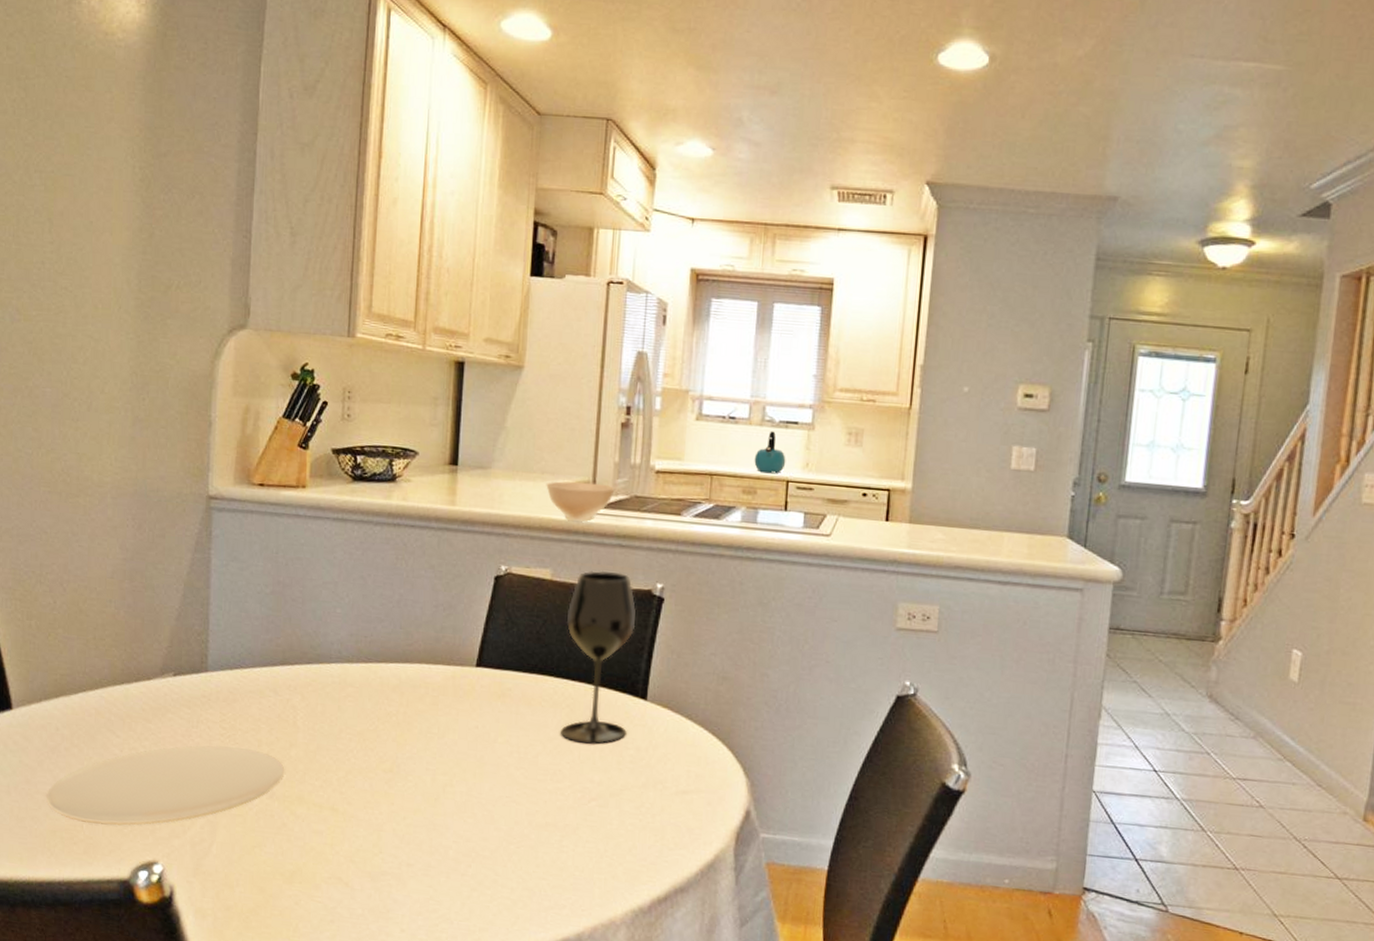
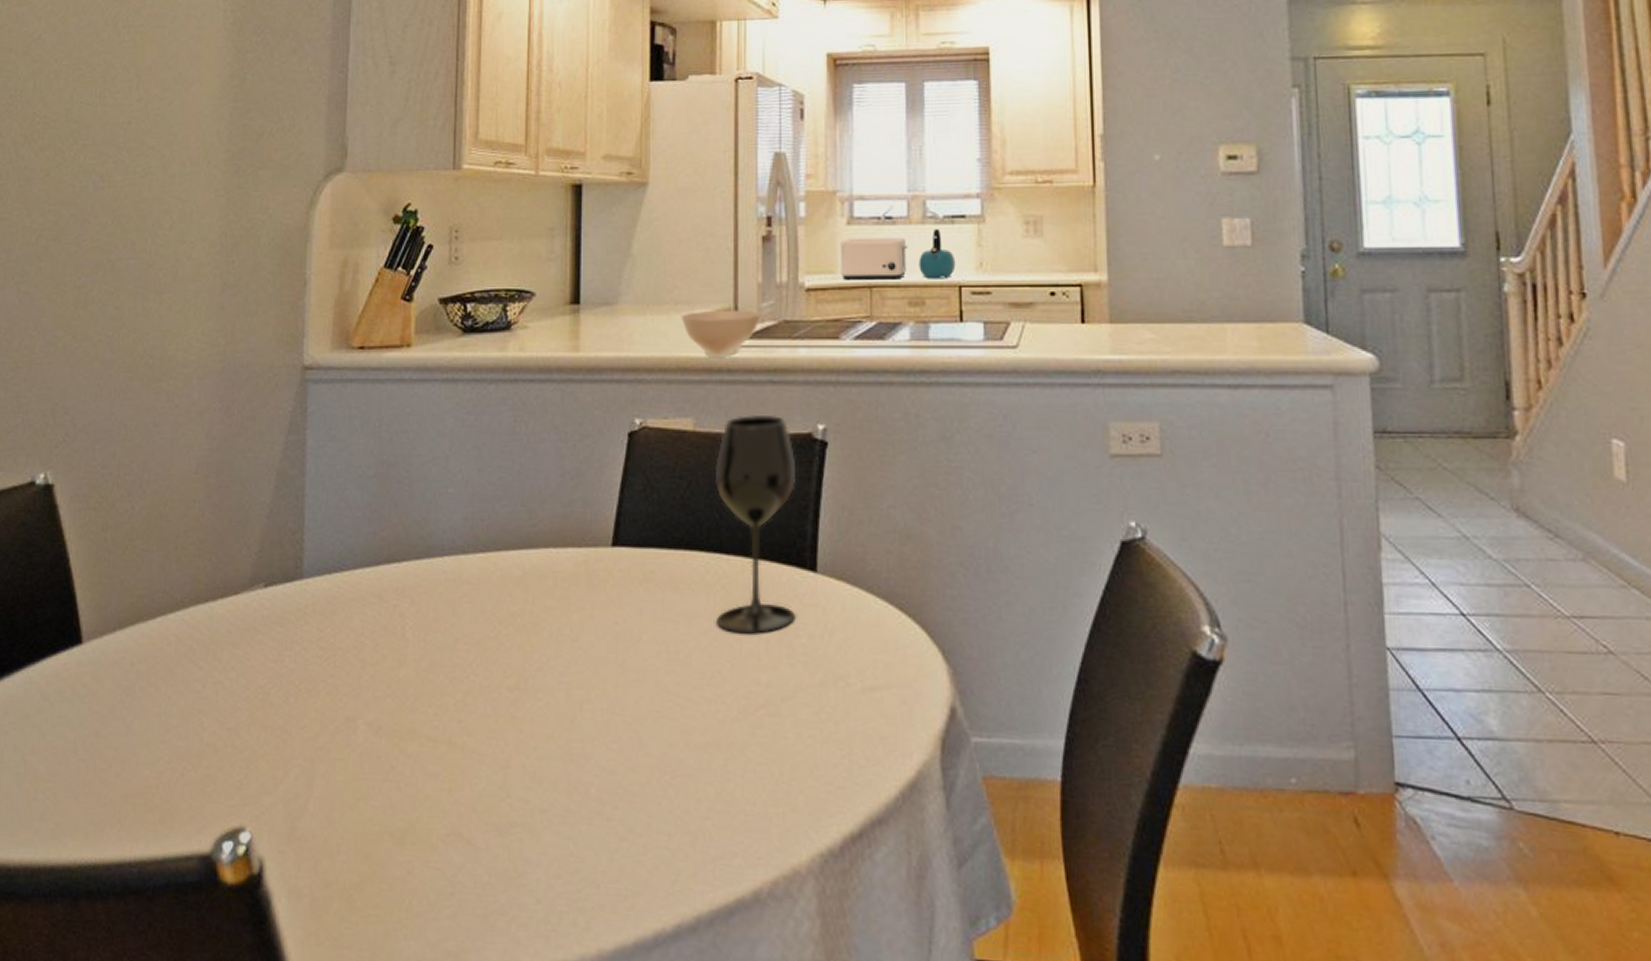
plate: present [46,745,285,826] -> none [118,671,393,784]
toaster: none [687,431,747,471] -> present [840,237,909,280]

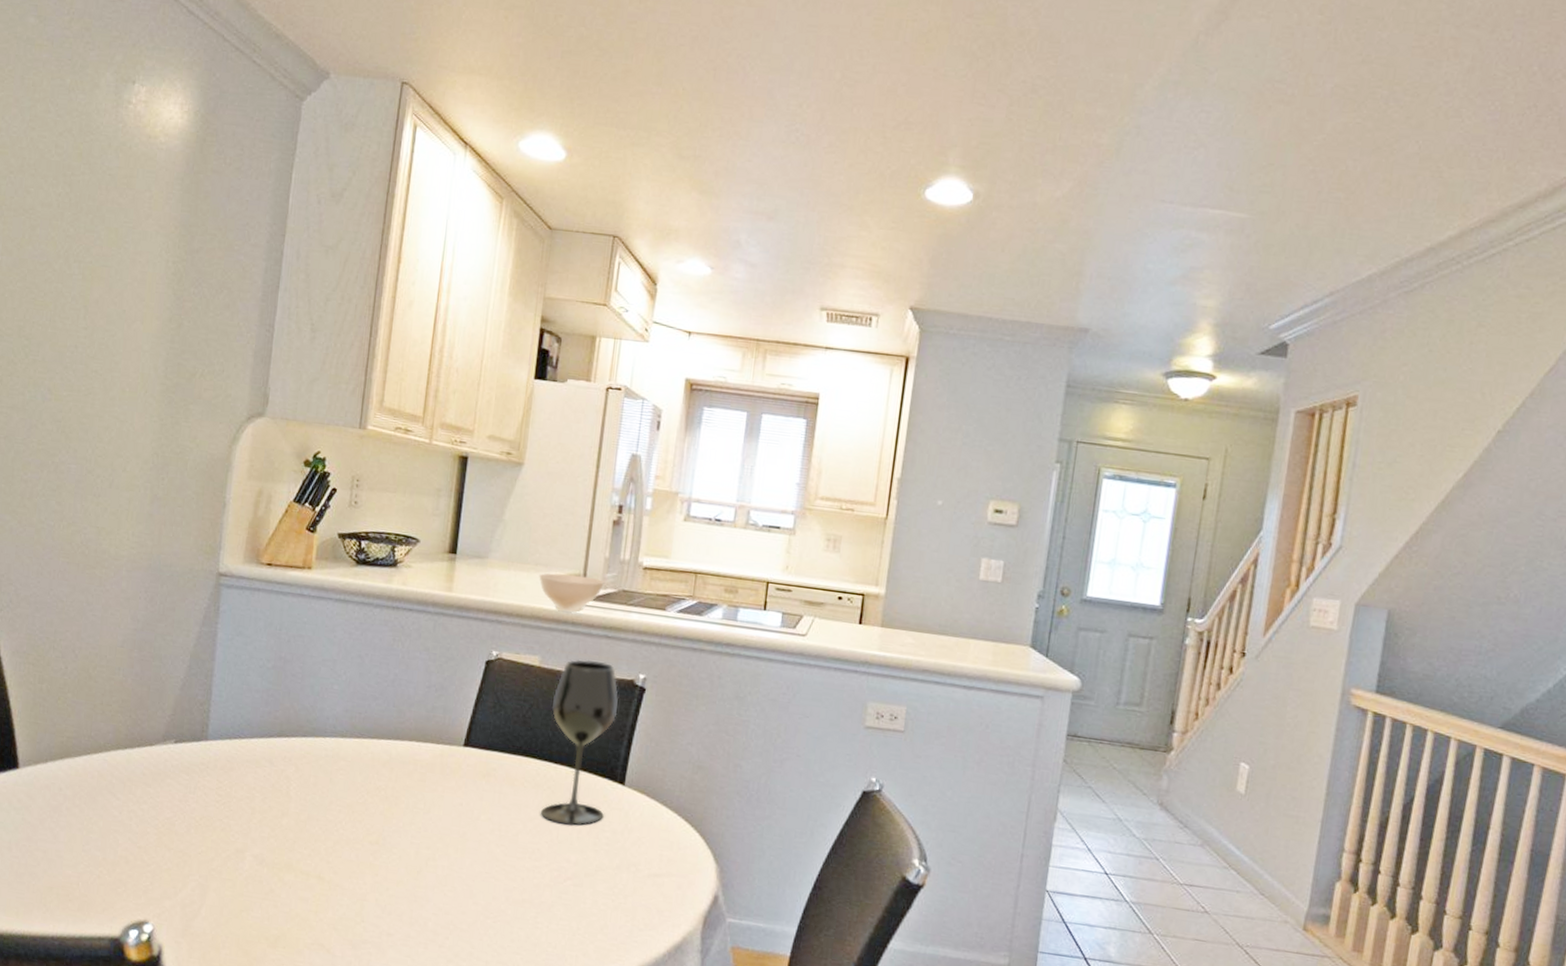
toaster: present [840,237,909,280] -> none [673,532,731,570]
kettle: present [918,228,956,278] -> none [737,534,768,574]

